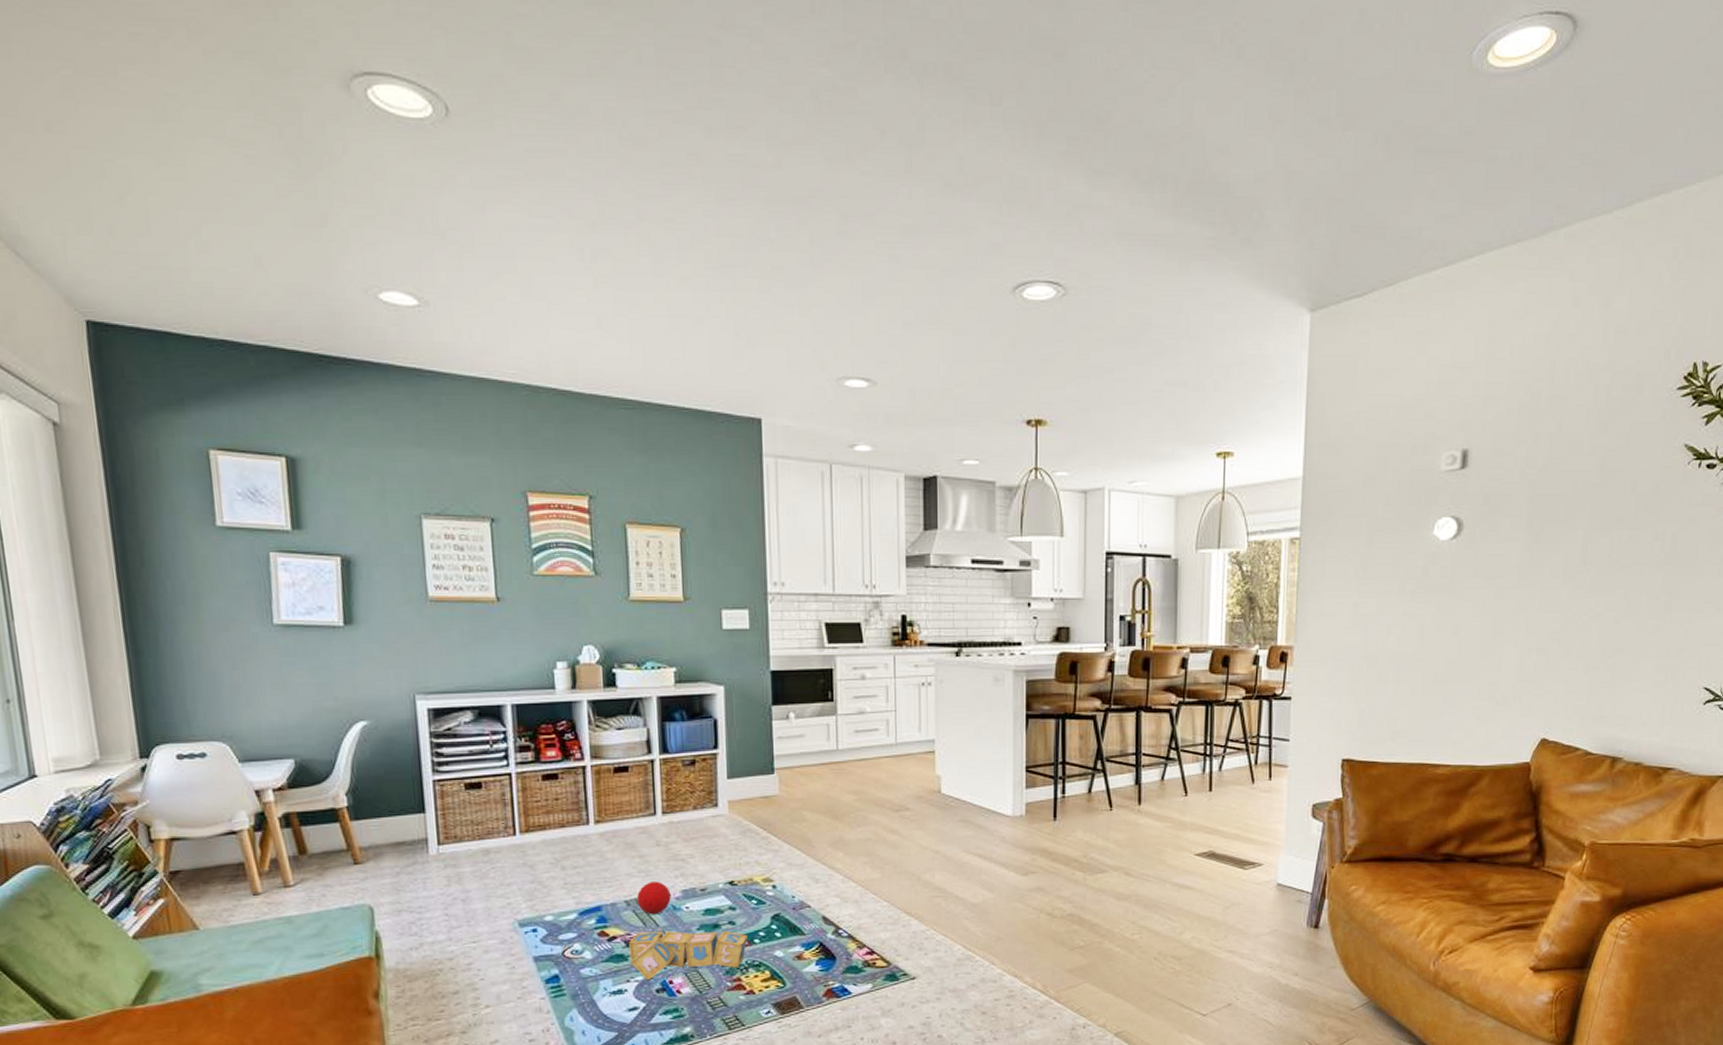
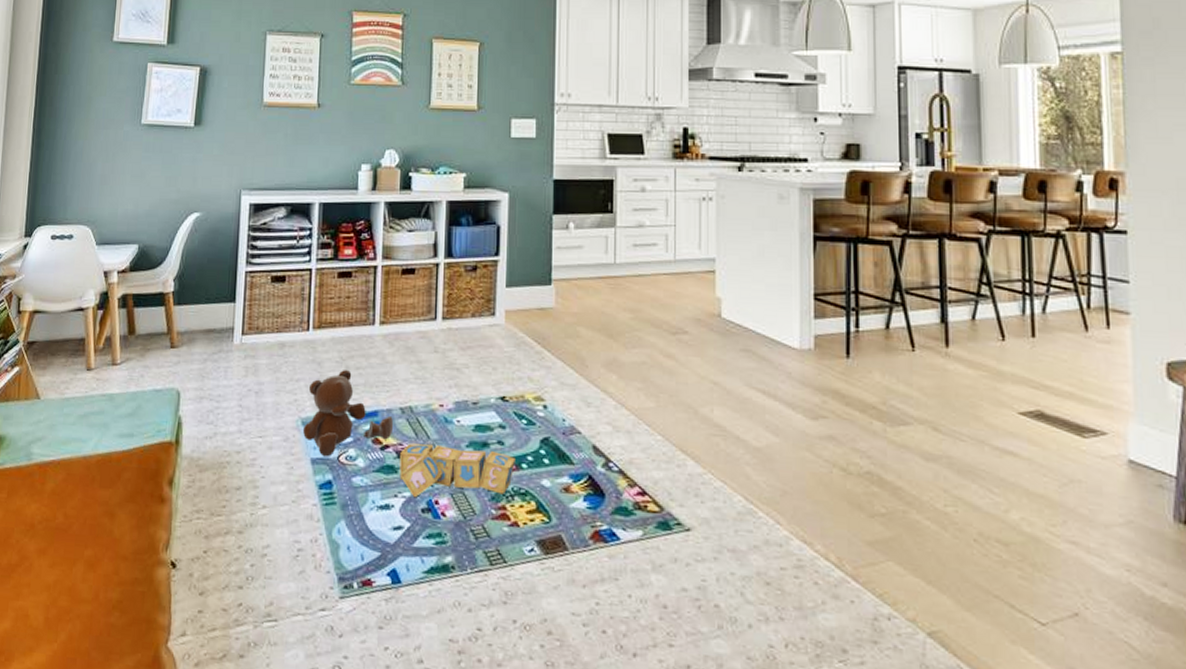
teddy bear: none [521,869,620,954] -> present [303,369,394,457]
ball: present [636,881,671,915] -> none [410,389,444,426]

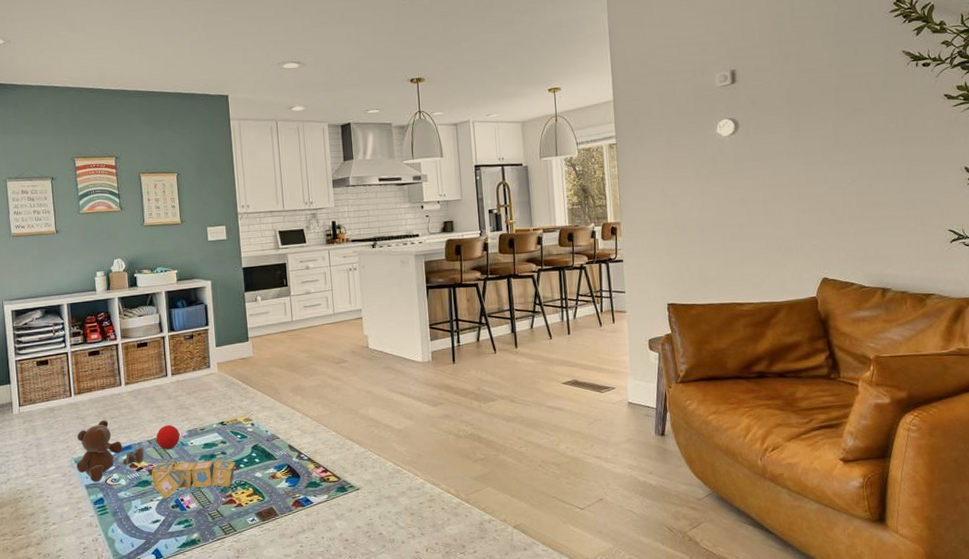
ball: none [410,389,444,426] -> present [155,425,180,450]

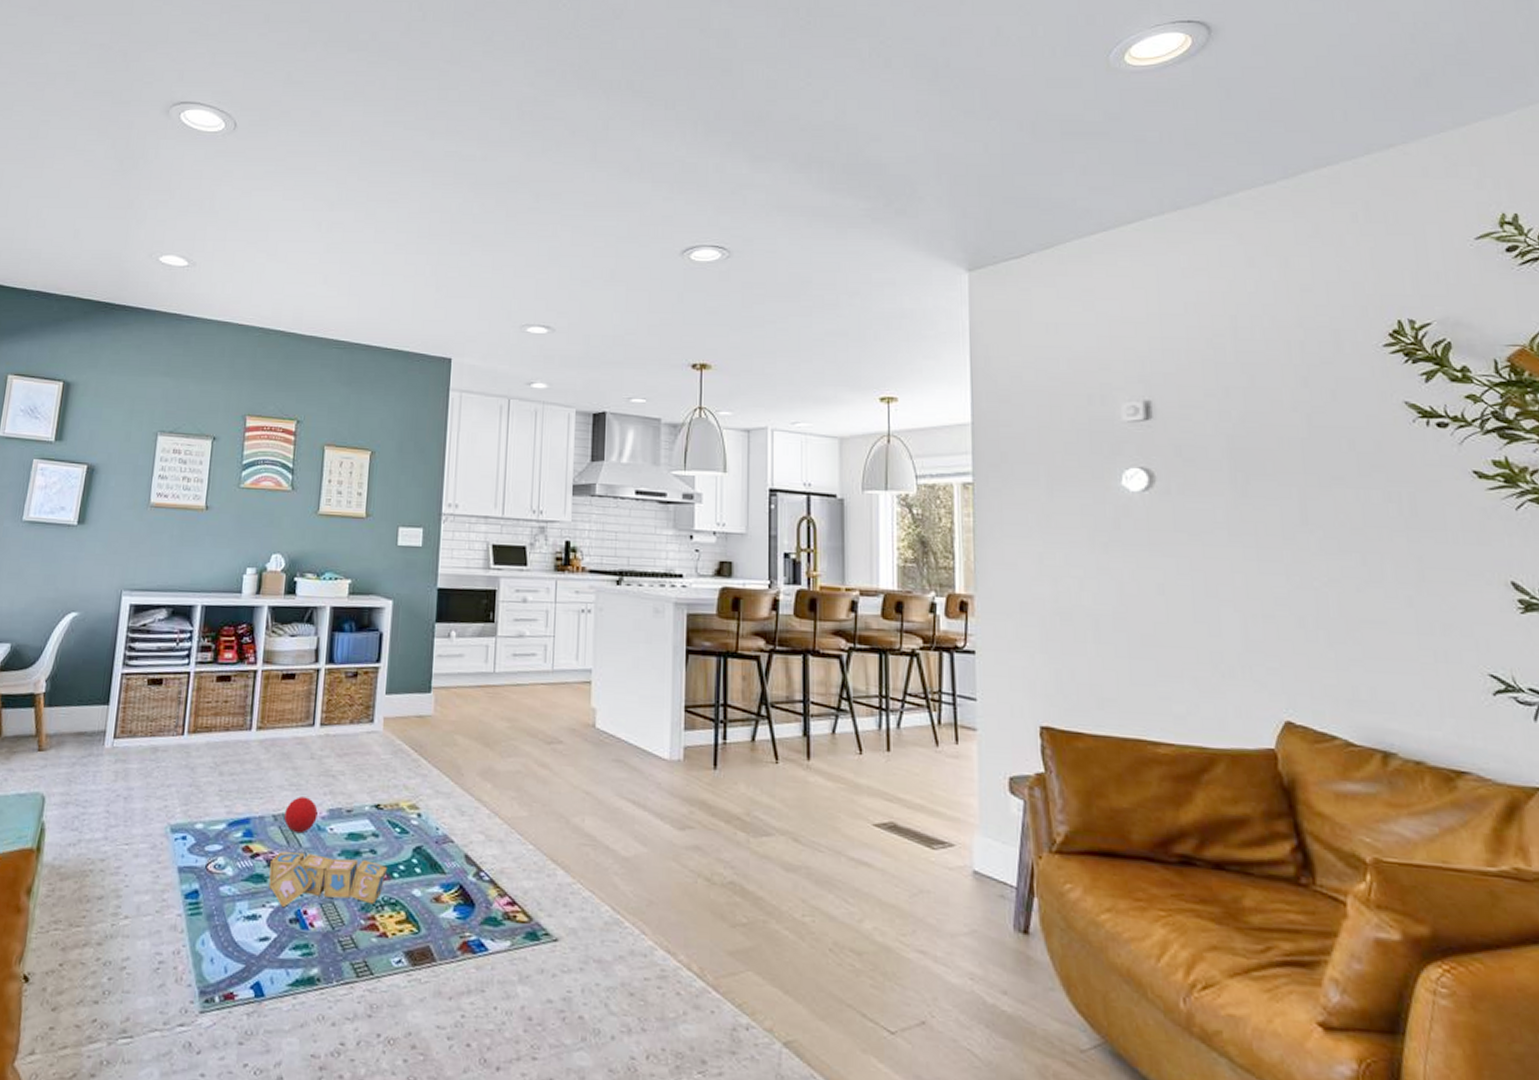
teddy bear: present [76,419,145,483] -> none [171,774,266,866]

